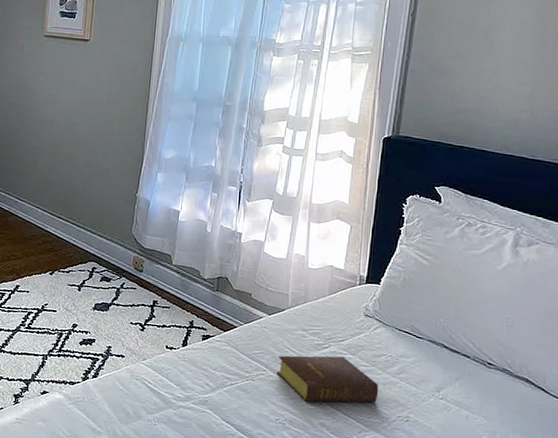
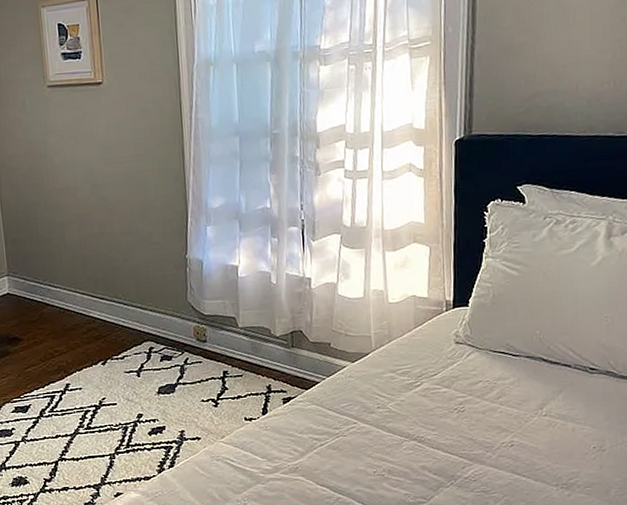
bible: present [276,355,379,403] -> none [368,392,479,448]

